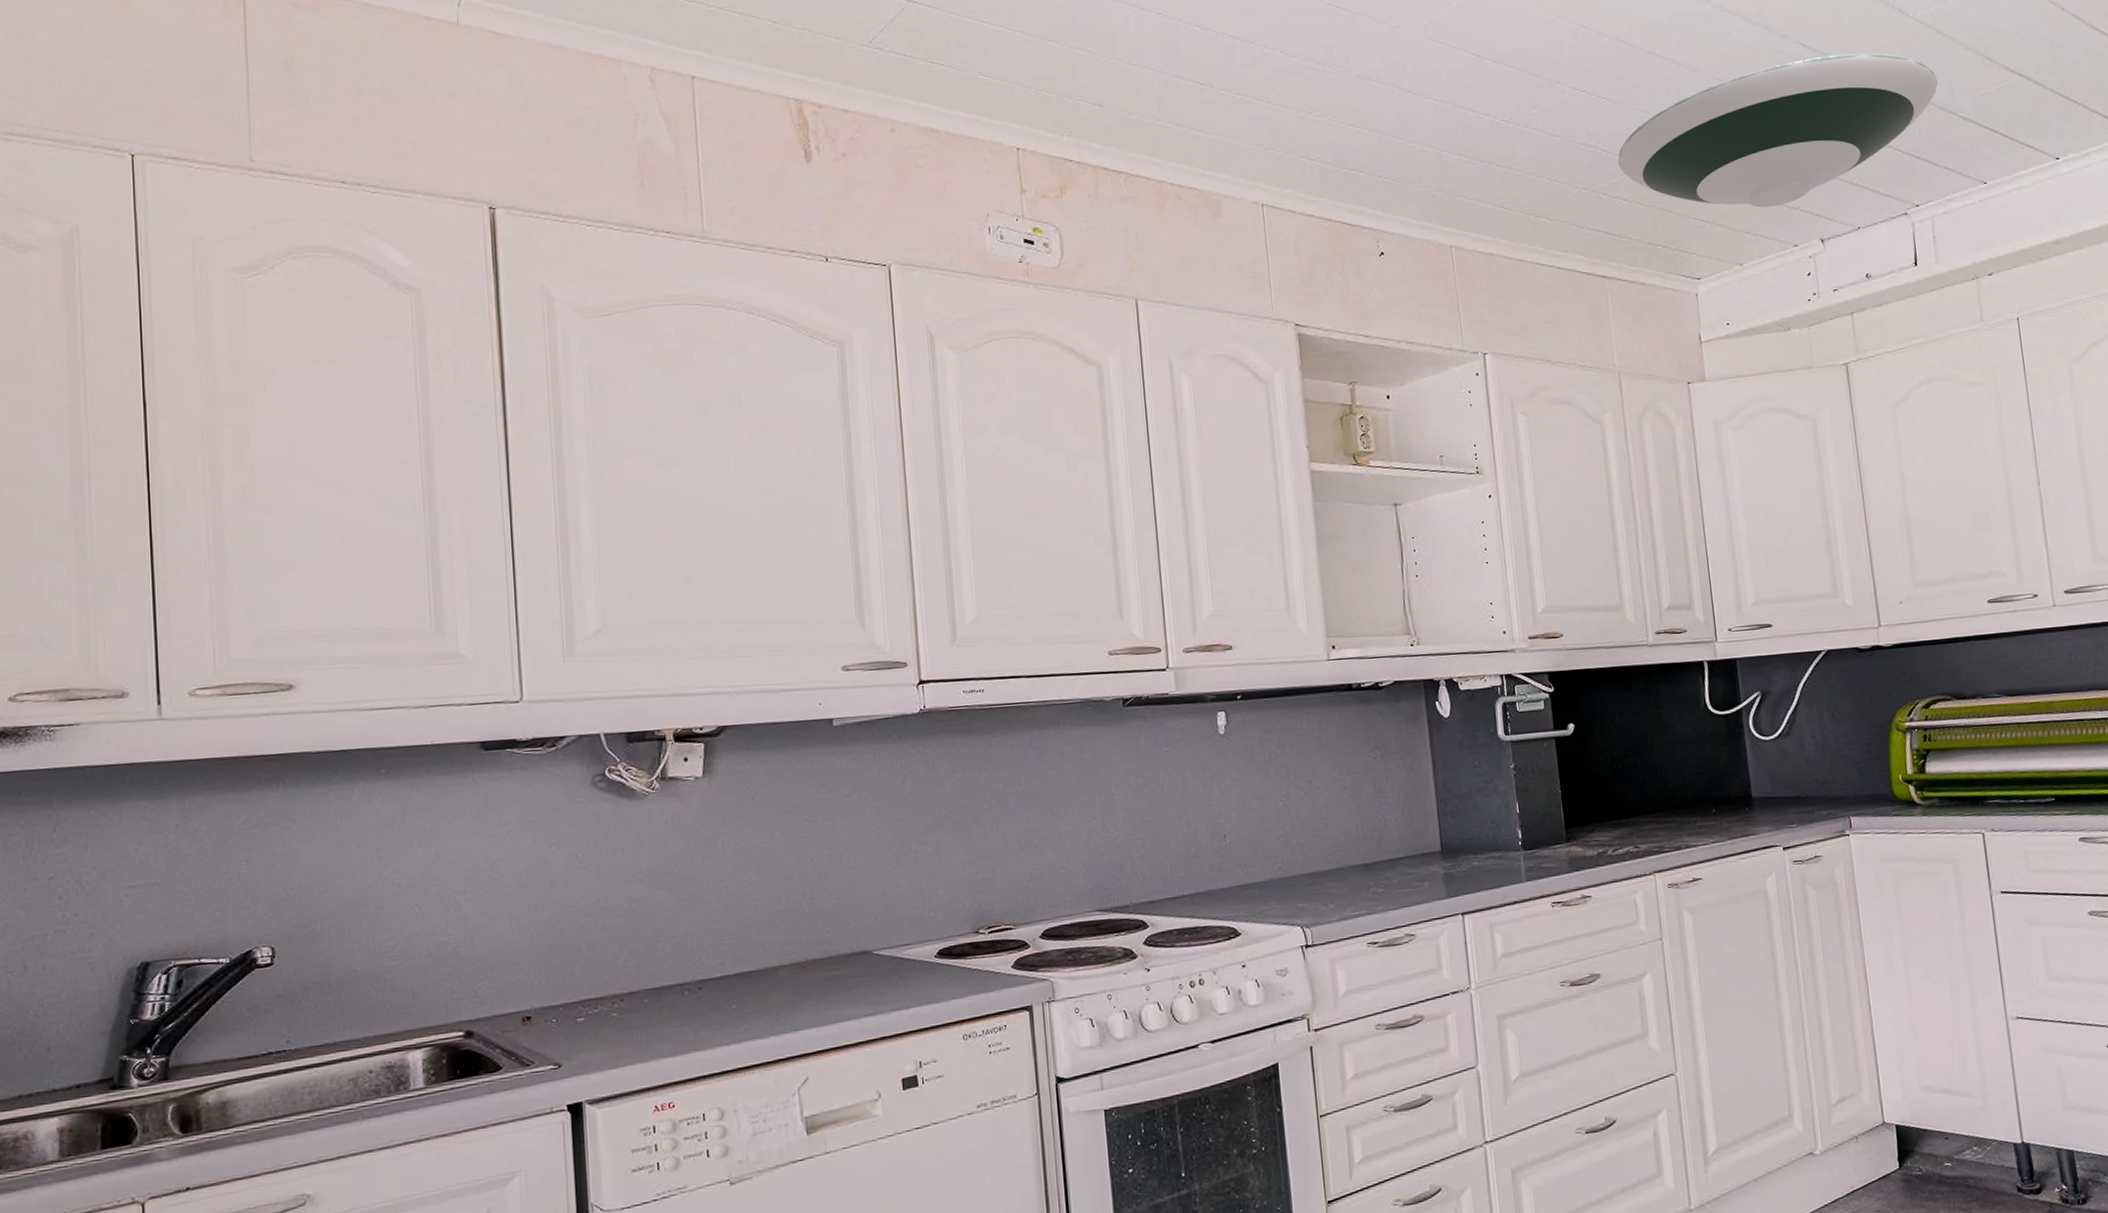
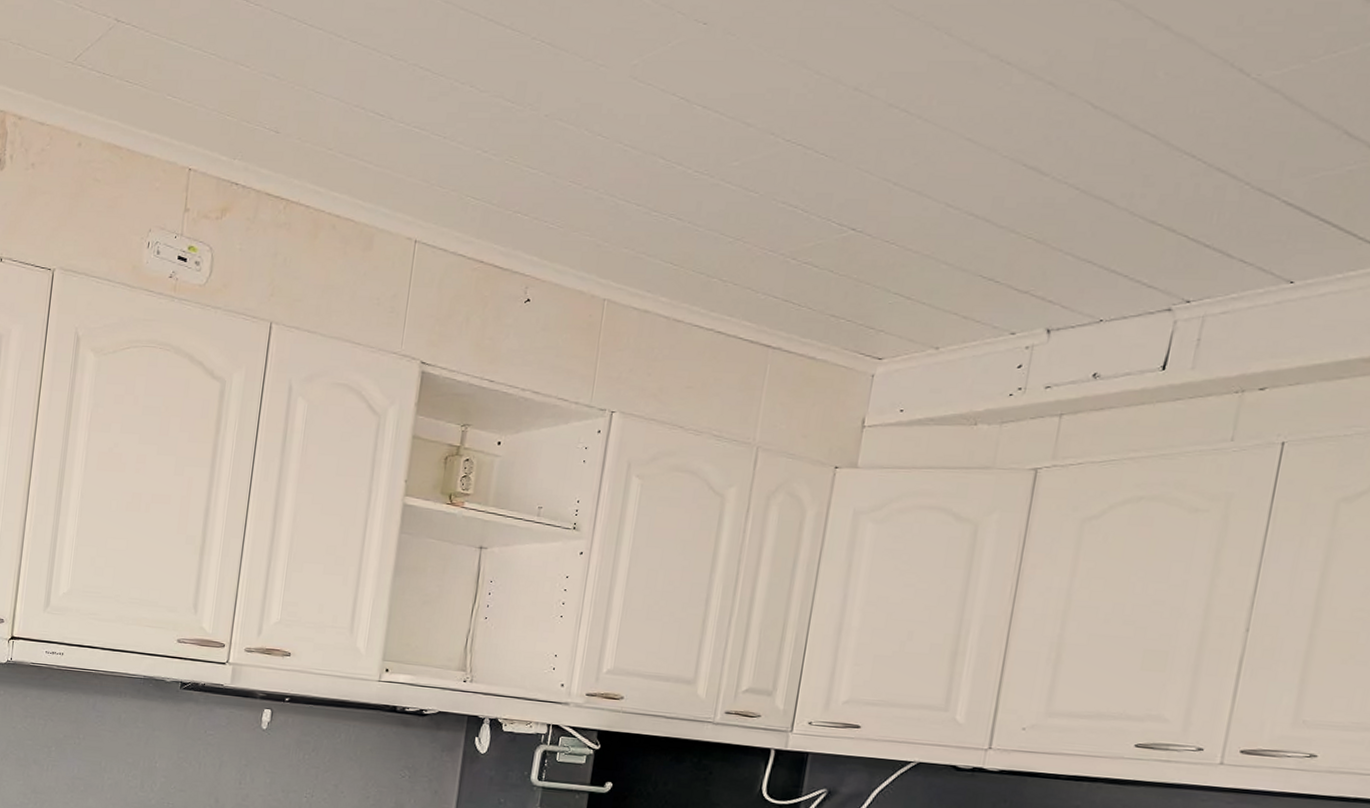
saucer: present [1618,53,1938,208] -> none [819,119,1266,288]

